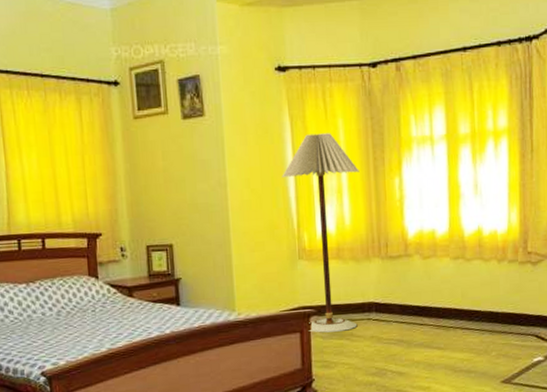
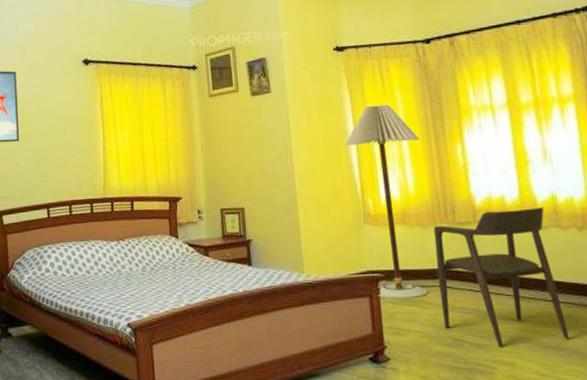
armchair: none [366,240,480,375] -> present [433,207,569,348]

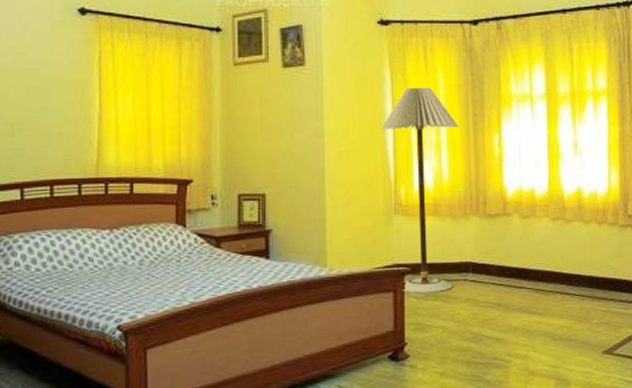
armchair: present [433,207,569,348] -> none [463,201,580,342]

